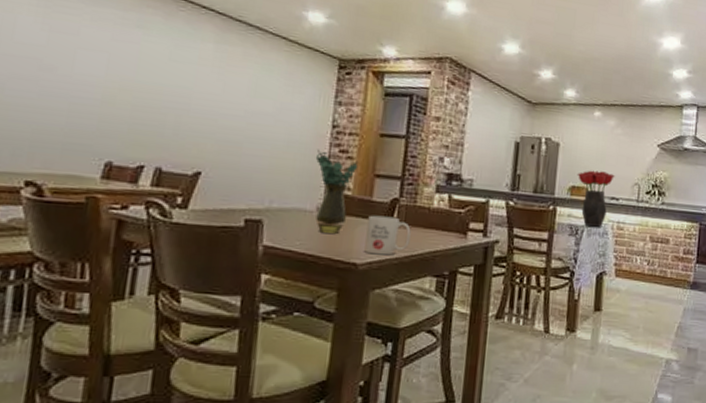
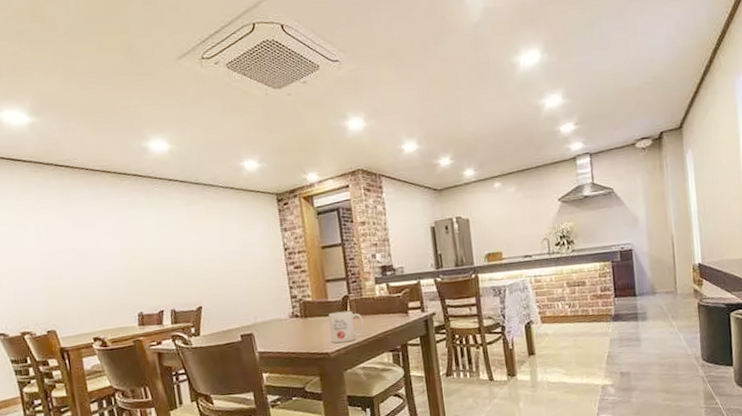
vase: present [315,149,359,234] -> none [278,269,313,334]
bouquet: present [577,170,615,227] -> none [489,234,524,285]

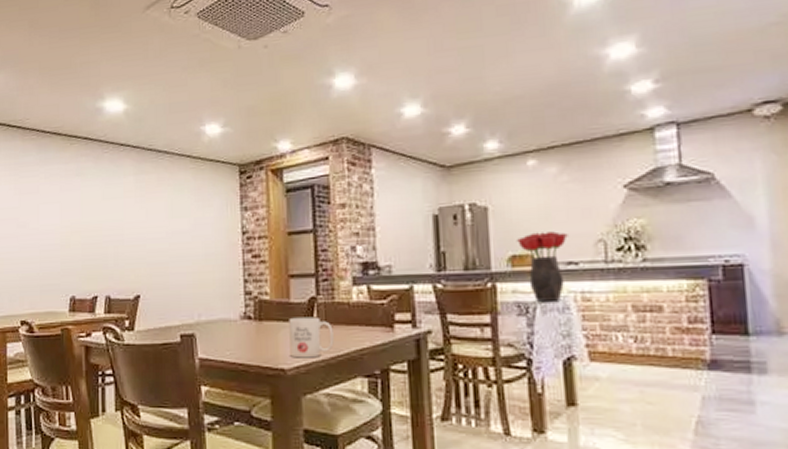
bouquet: none [489,234,524,285] -> present [516,231,568,302]

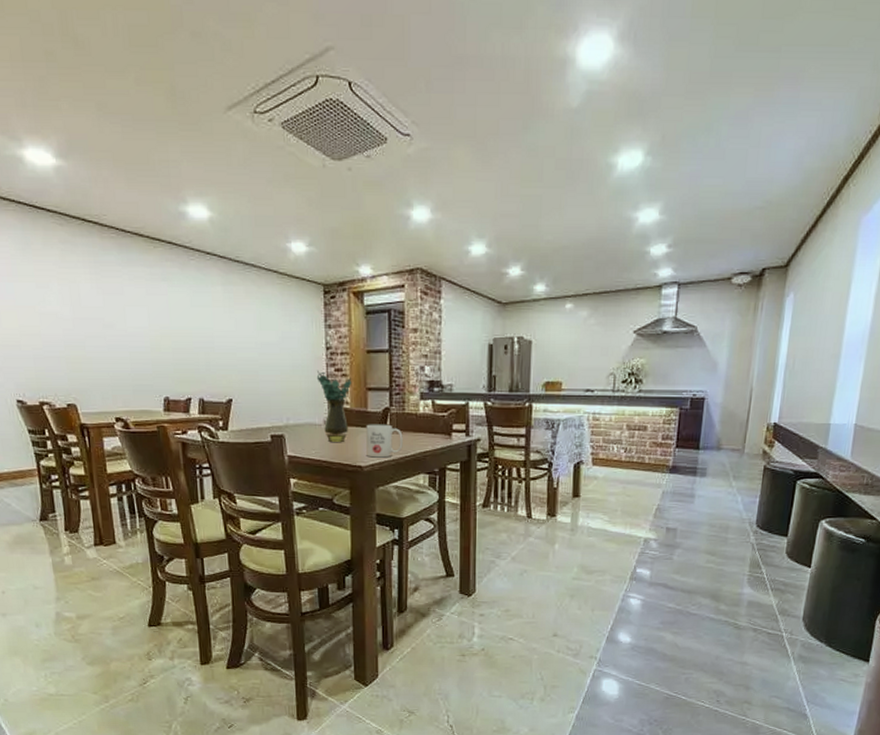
vase: none [231,257,272,342] -> present [316,370,352,443]
bouquet: present [516,231,568,302] -> none [550,364,589,419]

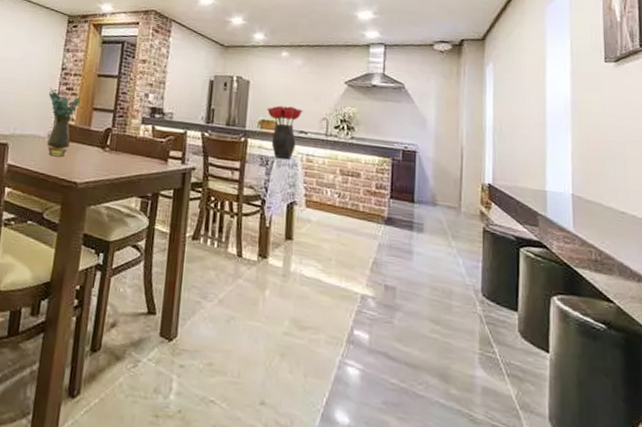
mug: present [366,424,403,458] -> none [83,142,121,177]
bouquet: none [550,364,589,419] -> present [266,105,303,159]

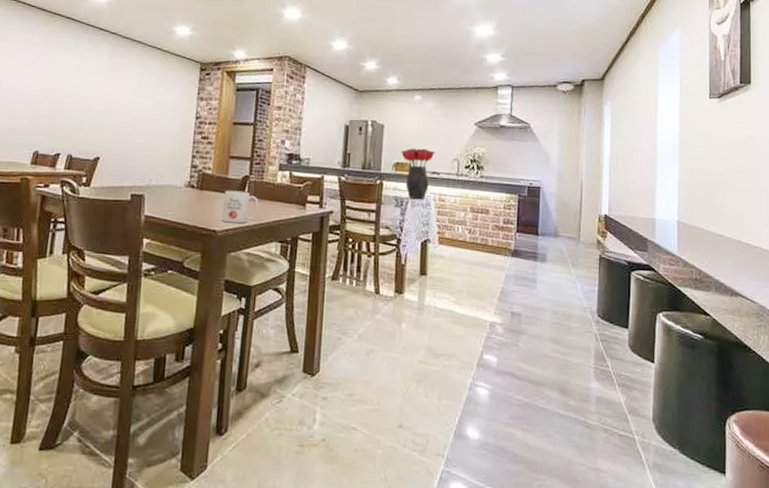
vase: present [46,87,81,157] -> none [183,136,217,206]
mug: none [83,142,121,177] -> present [222,190,259,224]

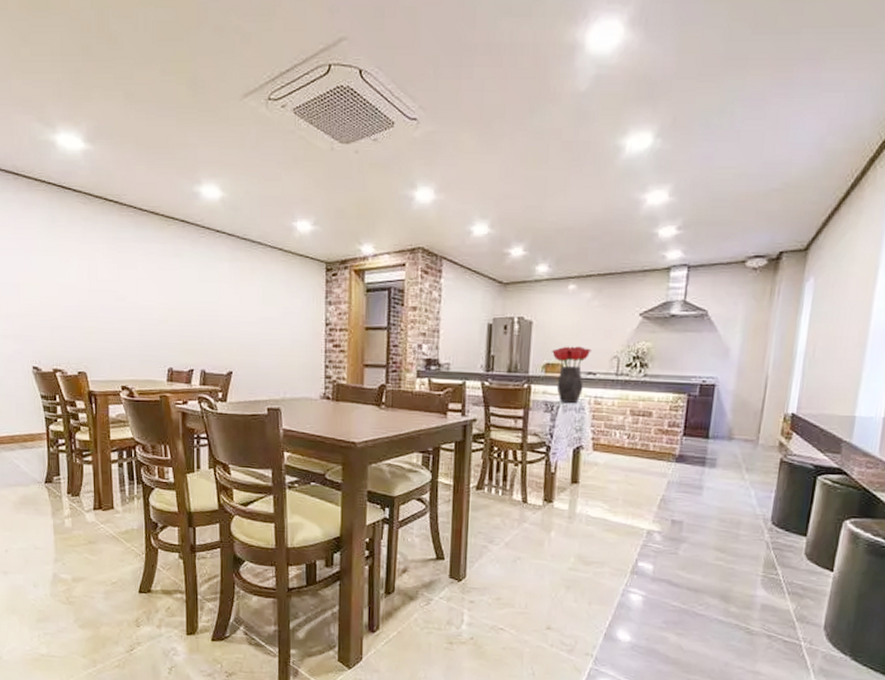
mug: present [222,190,259,224] -> none [361,400,398,435]

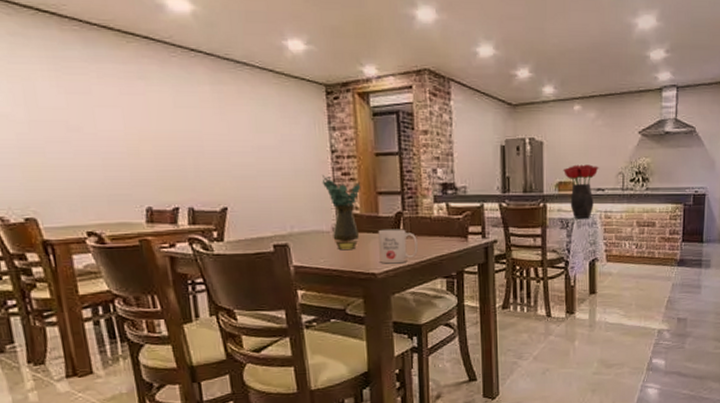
vase: none [315,345,350,418] -> present [322,174,361,251]
mug: none [361,400,398,435] -> present [378,229,418,264]

